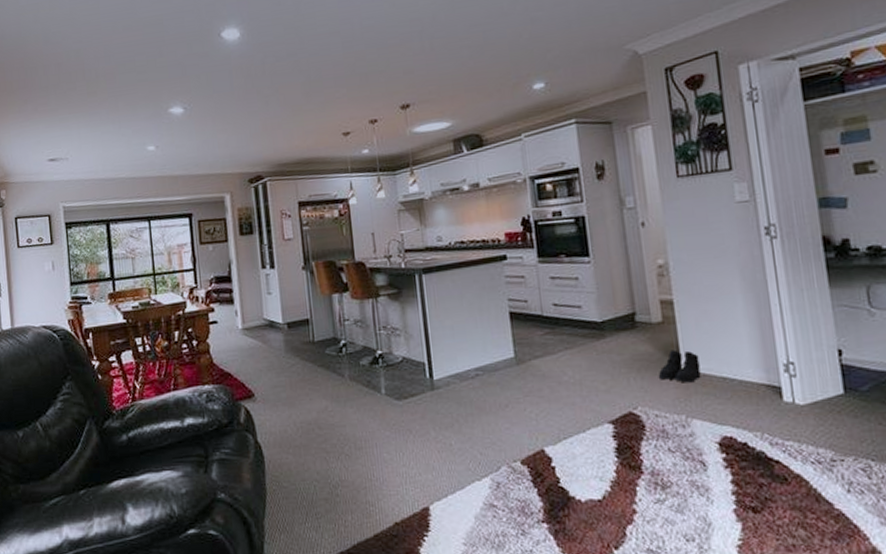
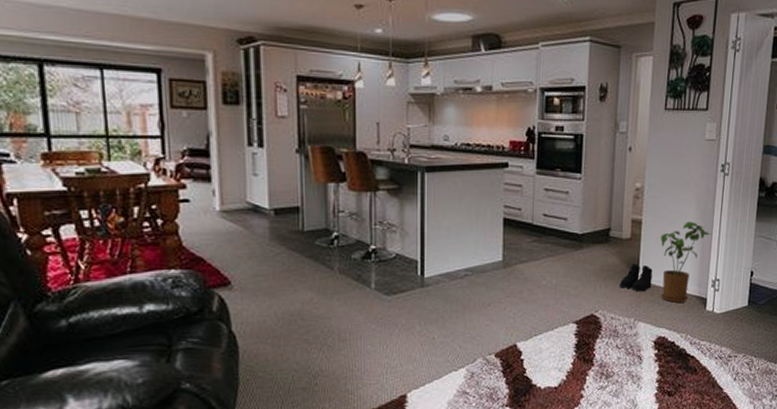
house plant: none [700,296,769,394] -> present [660,221,711,303]

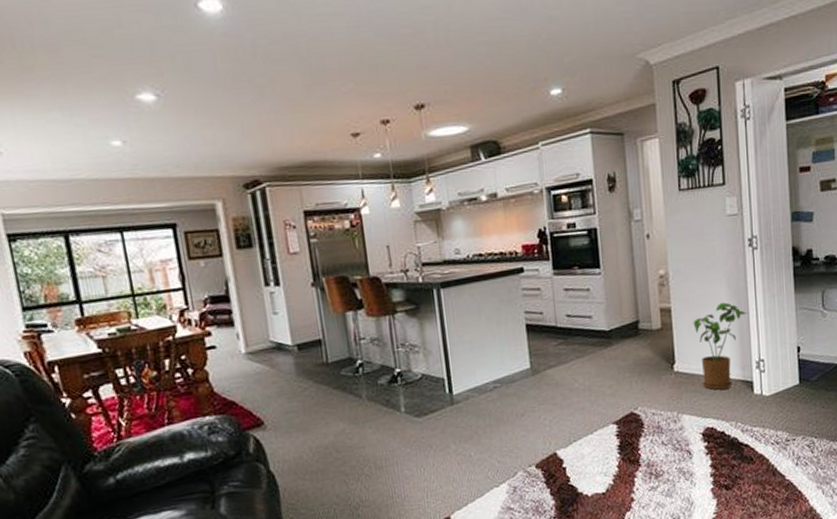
boots: present [619,263,653,292] -> none [656,353,691,383]

